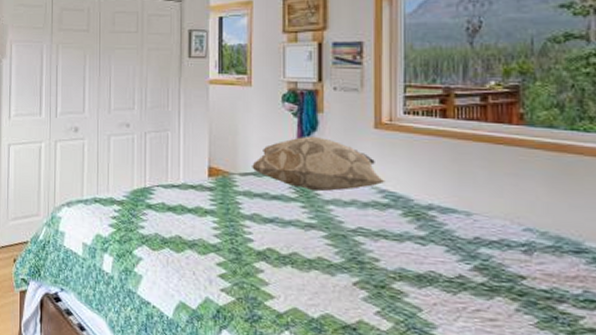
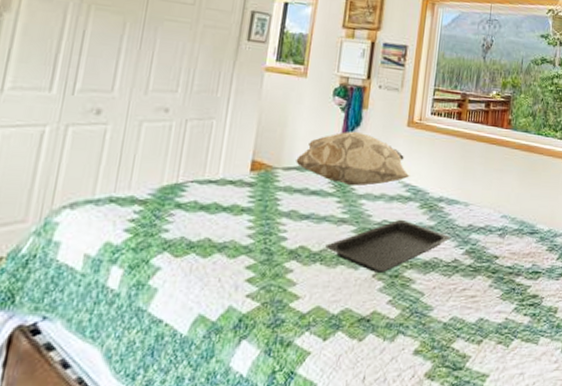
serving tray: none [295,227,451,282] -> present [325,219,451,272]

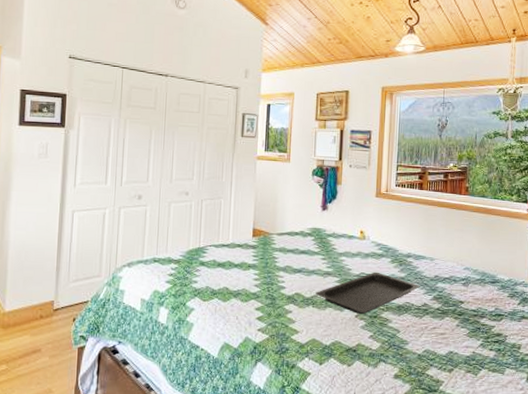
decorative pillow: present [296,131,410,186] -> none [287,203,381,246]

